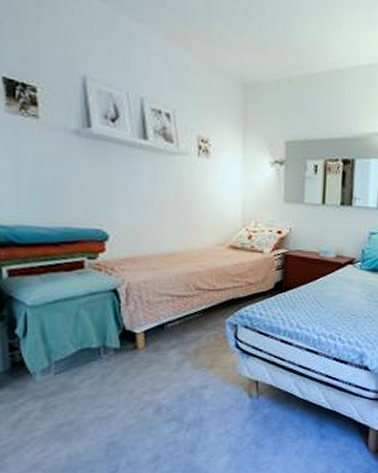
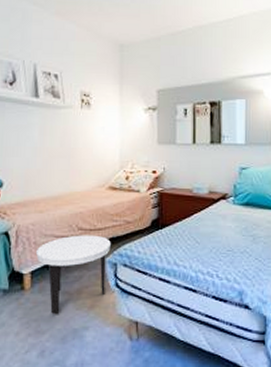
side table: none [148,295,231,374] -> present [35,235,111,315]

